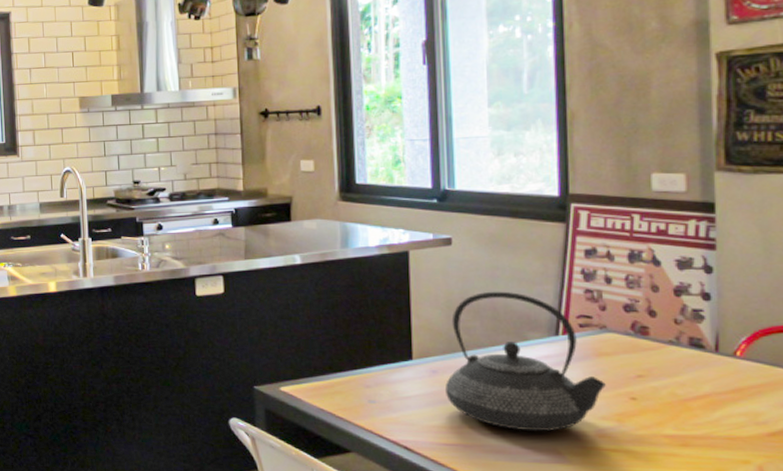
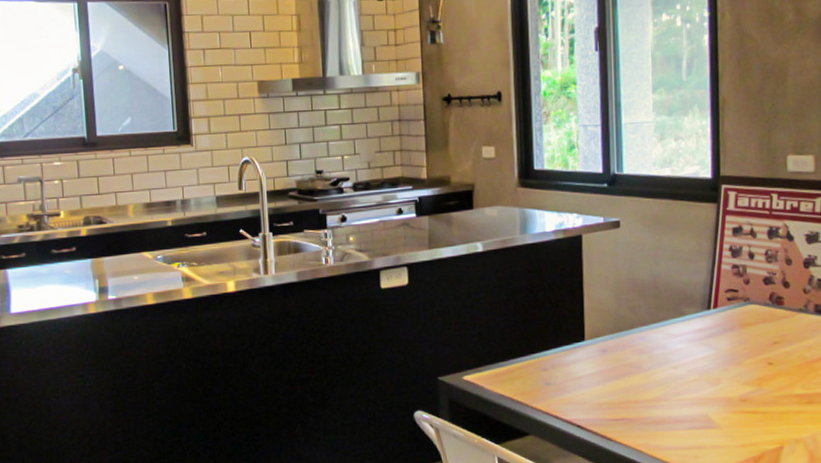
teapot: present [446,291,606,432] -> none [614,270,748,402]

